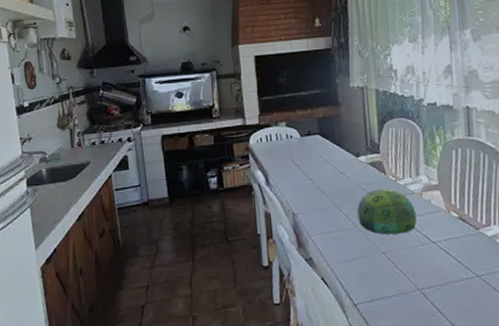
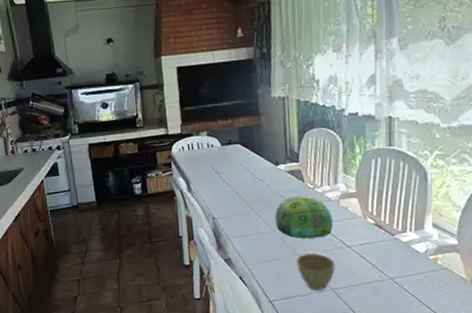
cup: none [381,250,421,291] -> present [296,253,335,290]

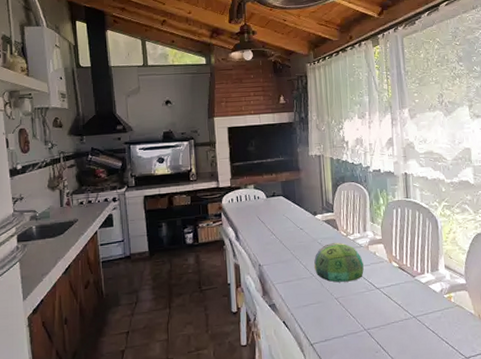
cup: present [296,253,335,290] -> none [334,296,367,331]

